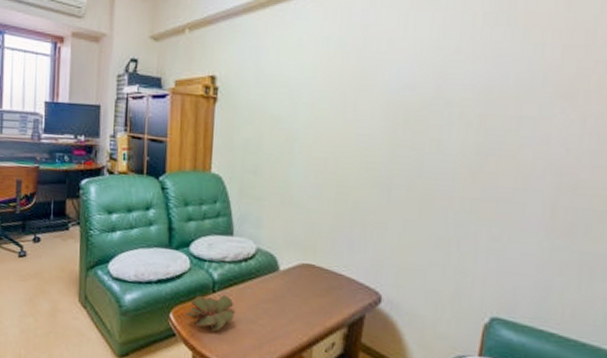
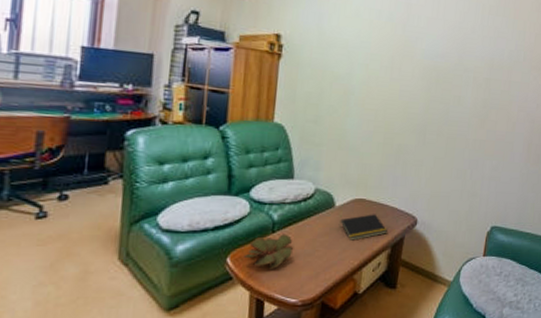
notepad: none [285,283,342,313] -> present [339,214,387,241]

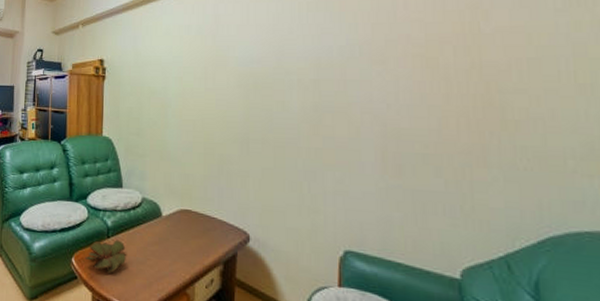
notepad: present [339,214,387,241] -> none [168,226,217,253]

